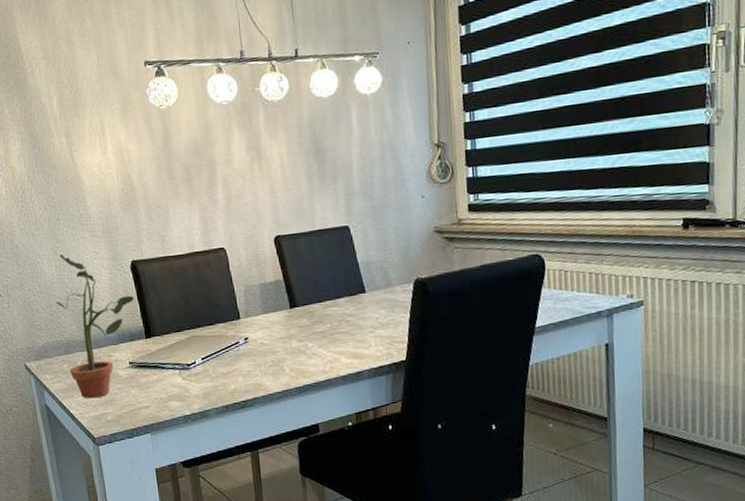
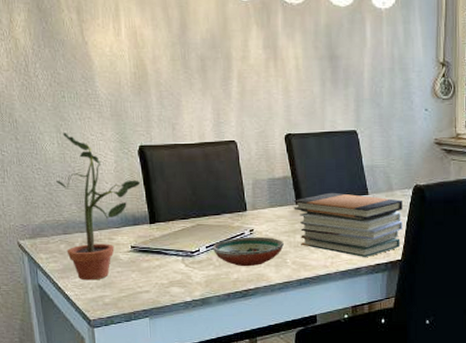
decorative bowl: none [208,344,280,377] -> present [212,236,284,267]
book stack: none [287,293,406,361] -> present [293,192,403,258]

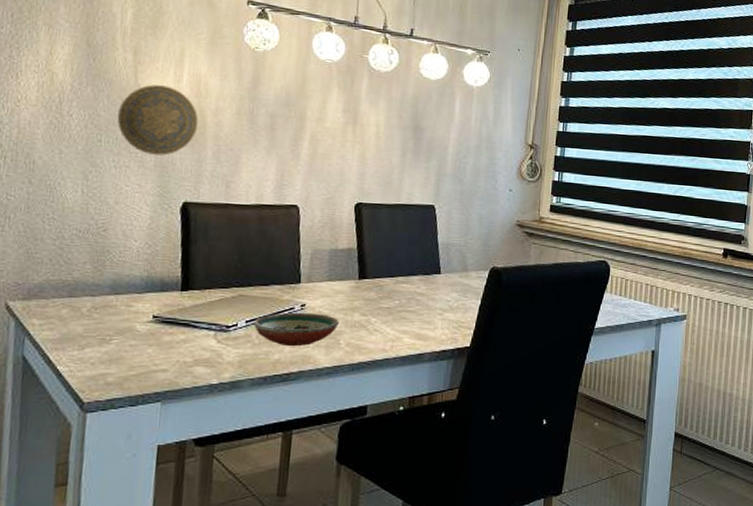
potted plant: present [56,133,141,281] -> none [68,180,178,354]
decorative plate: none [73,40,141,105] -> present [117,84,199,156]
book stack: present [293,192,403,258] -> none [355,268,477,343]

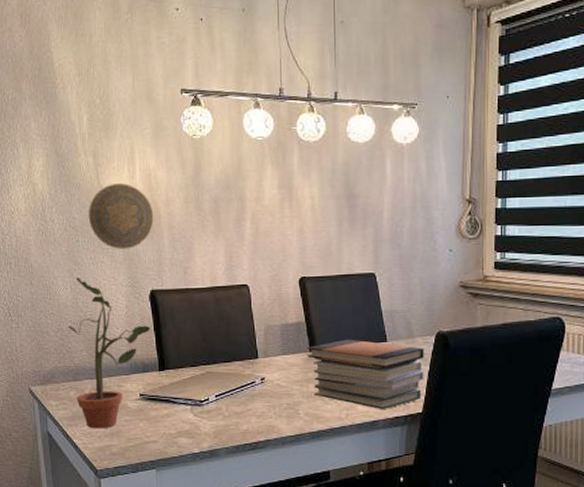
potted plant: none [68,180,178,354] -> present [68,277,151,429]
decorative bowl: present [253,312,339,347] -> none [222,385,296,418]
book stack: none [355,268,477,343] -> present [307,339,424,410]

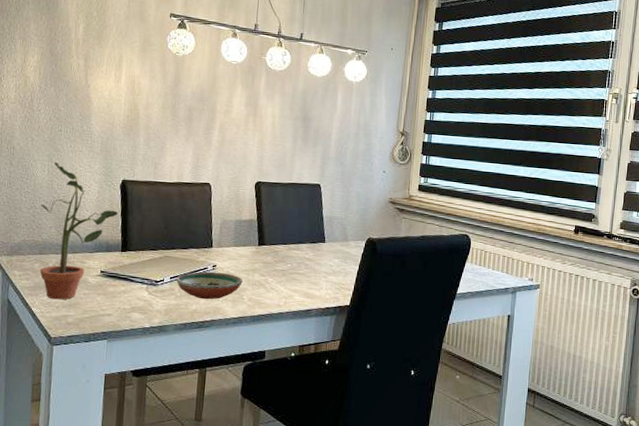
decorative plate: present [88,183,154,249] -> none [73,85,134,142]
decorative bowl: none [222,385,296,418] -> present [176,271,243,300]
book stack: present [307,339,424,410] -> none [255,237,355,301]

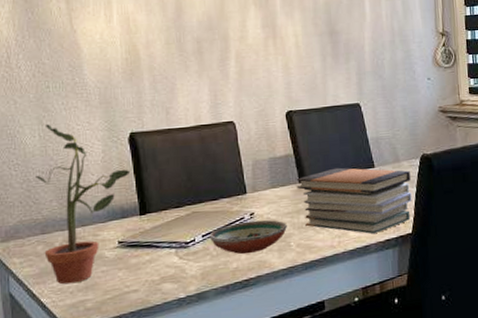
book stack: none [255,237,355,301] -> present [296,167,412,234]

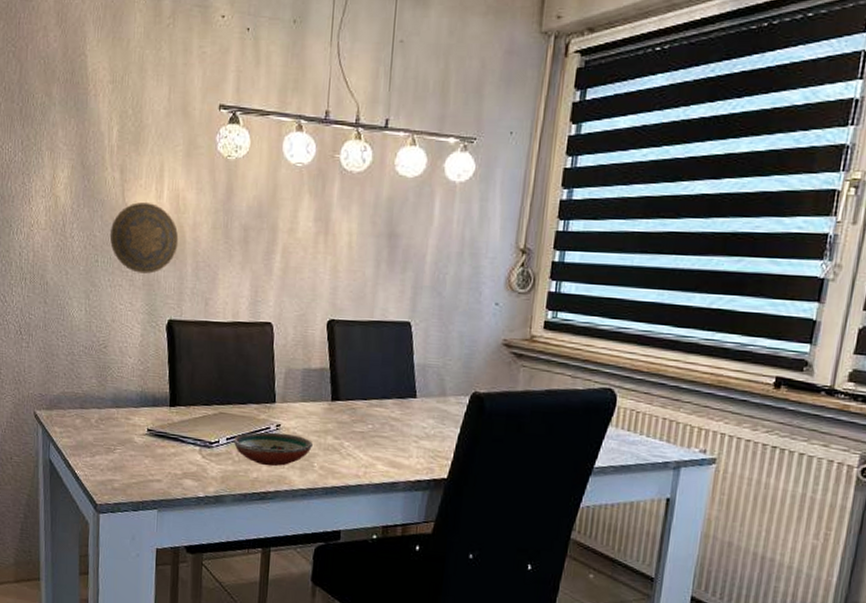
potted plant: present [36,124,131,285] -> none [79,299,165,462]
decorative plate: none [59,27,133,93] -> present [109,202,179,274]
book stack: present [296,167,412,234] -> none [328,391,456,472]

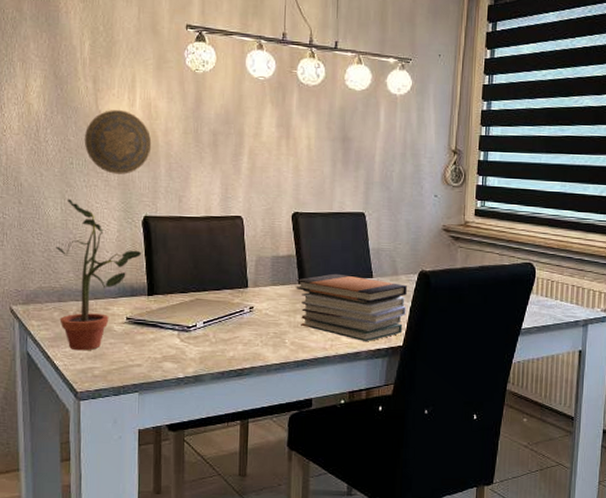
potted plant: none [79,299,165,462] -> present [56,199,142,351]
decorative bowl: present [233,432,313,467] -> none [210,314,283,345]
book stack: none [328,391,456,472] -> present [296,273,407,342]

